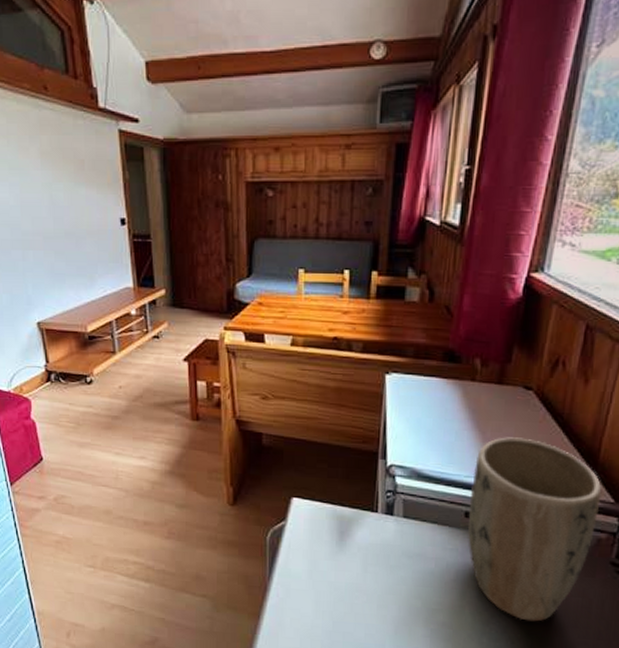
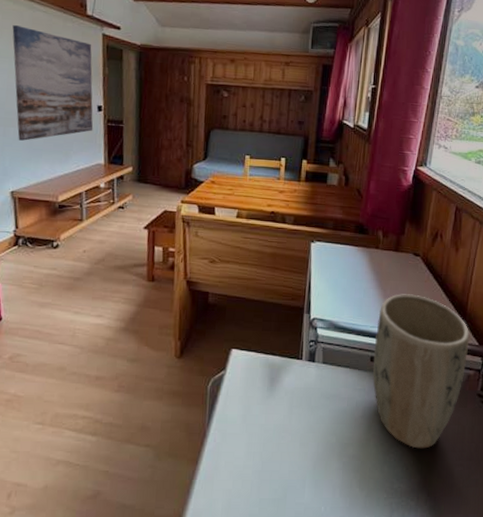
wall art: none [19,129,118,265] -> present [12,25,93,141]

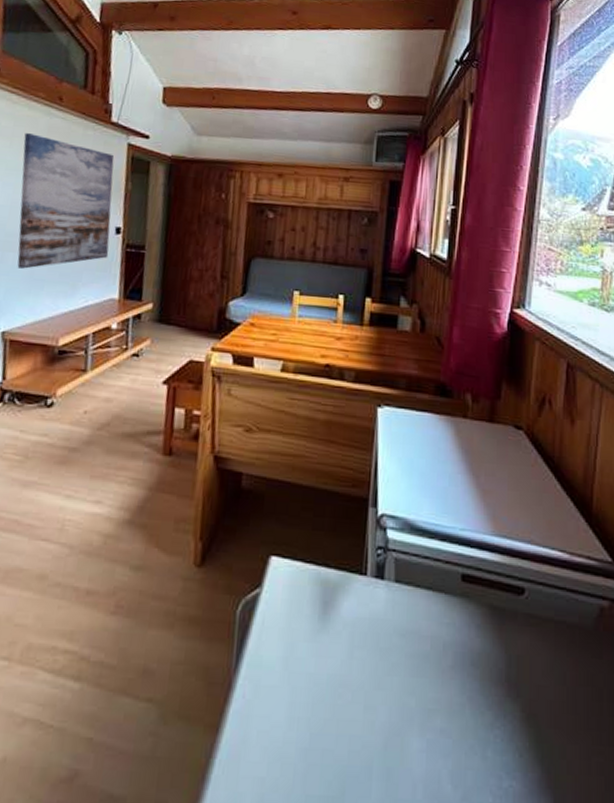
plant pot: present [373,294,470,449] -> none [465,482,599,723]

